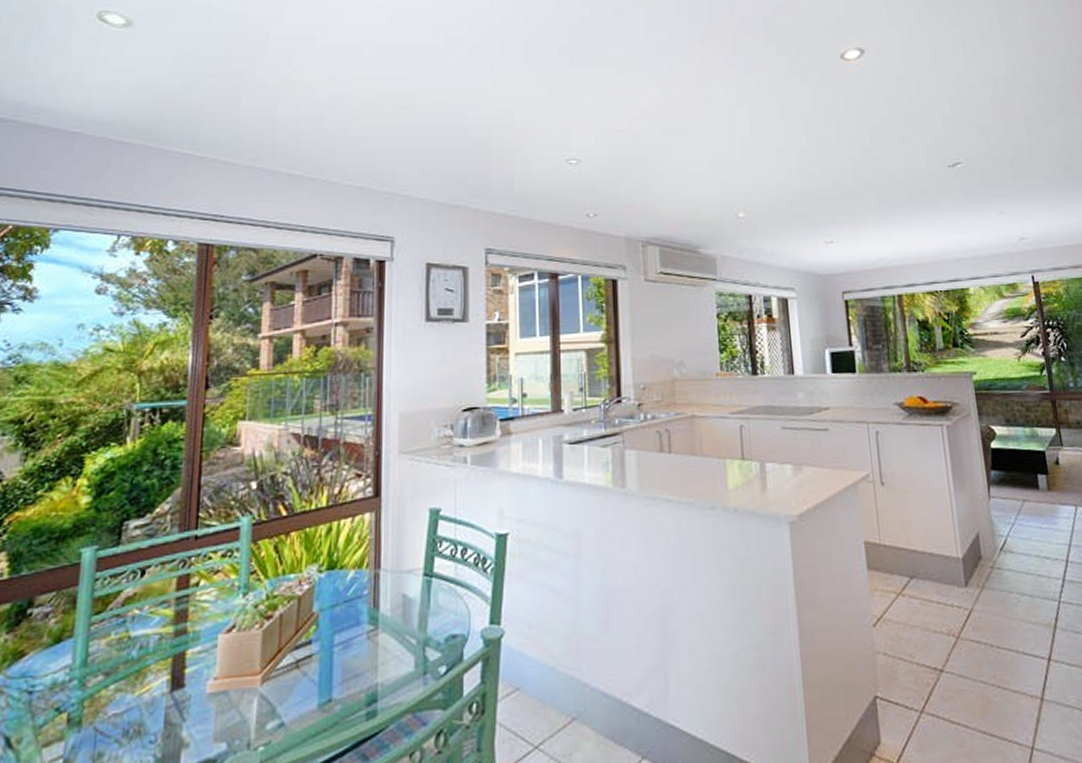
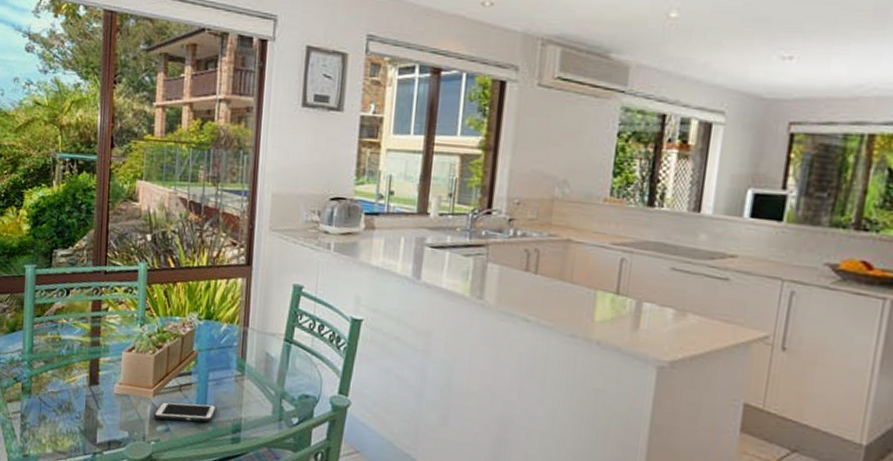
cell phone: none [261,675,345,713] -> present [153,401,217,422]

